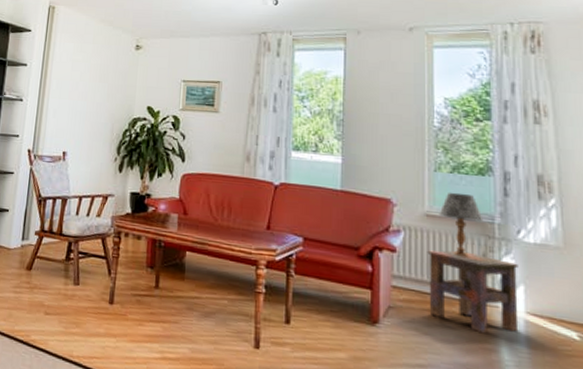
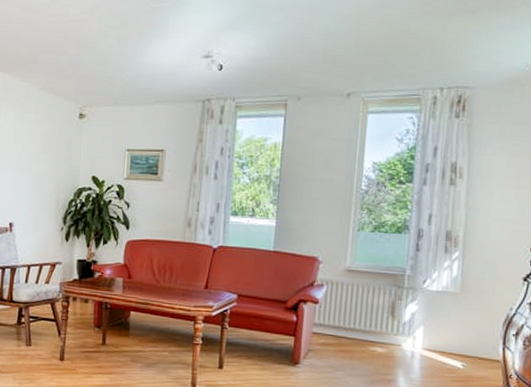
side table: present [427,250,518,334] -> none [342,300,421,368]
table lamp: present [439,192,484,258] -> none [358,249,396,305]

